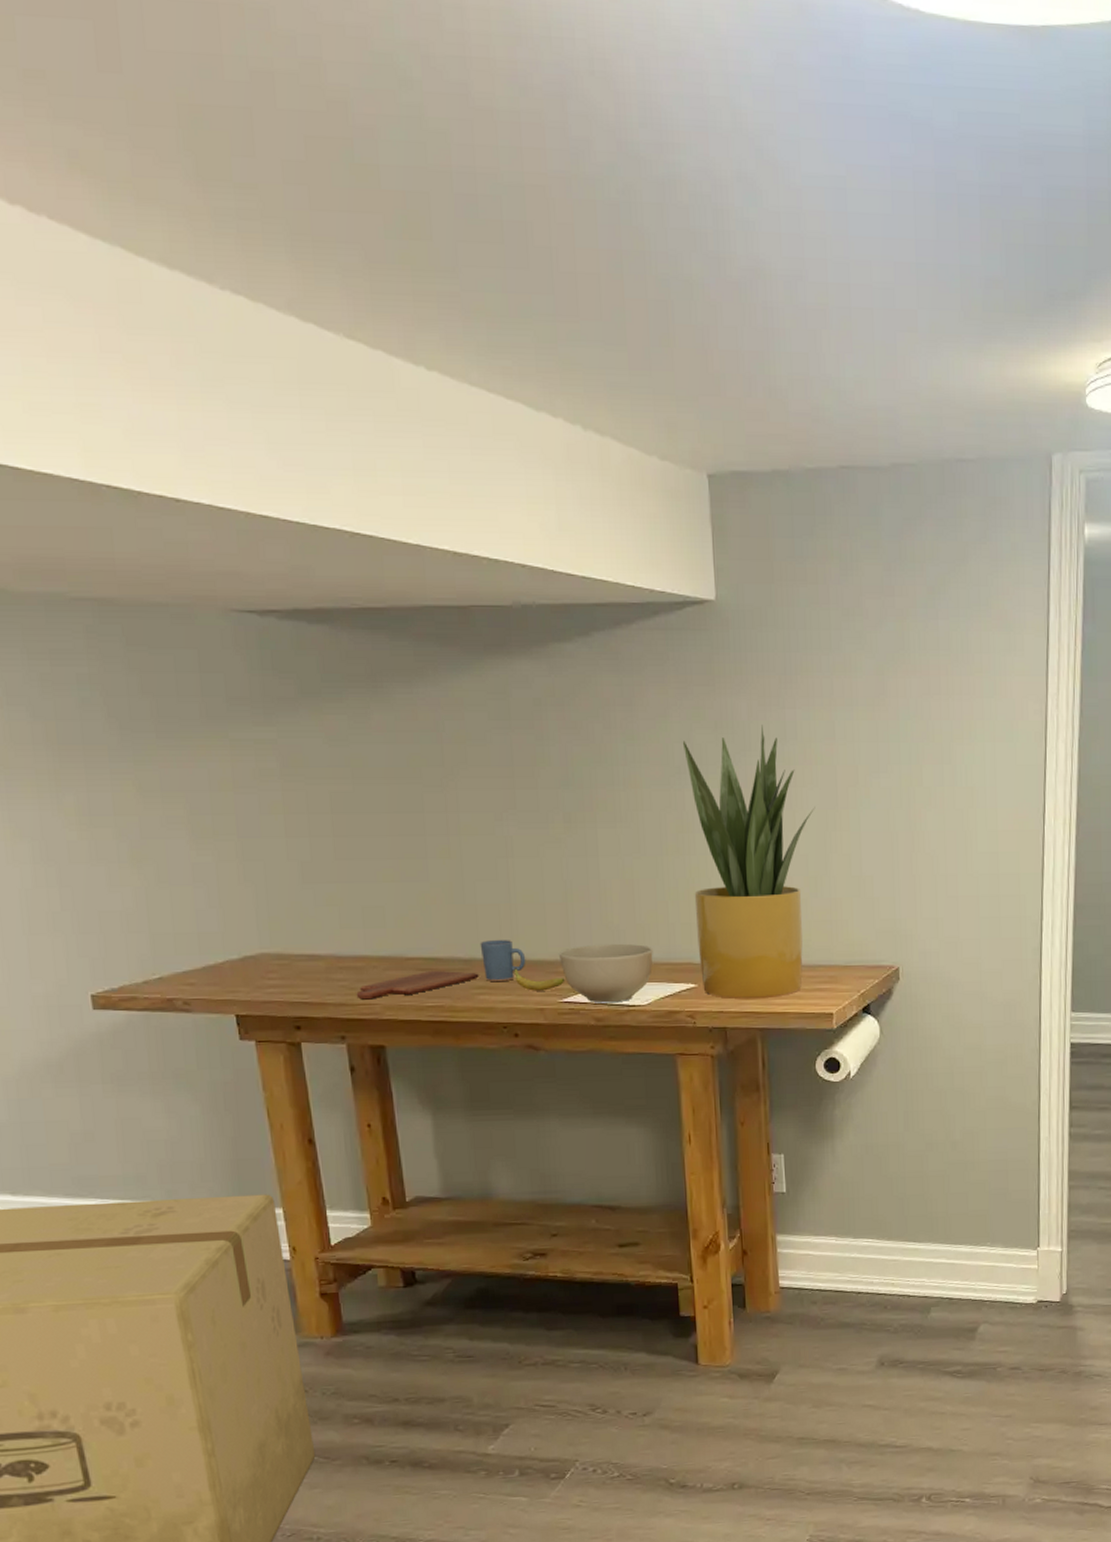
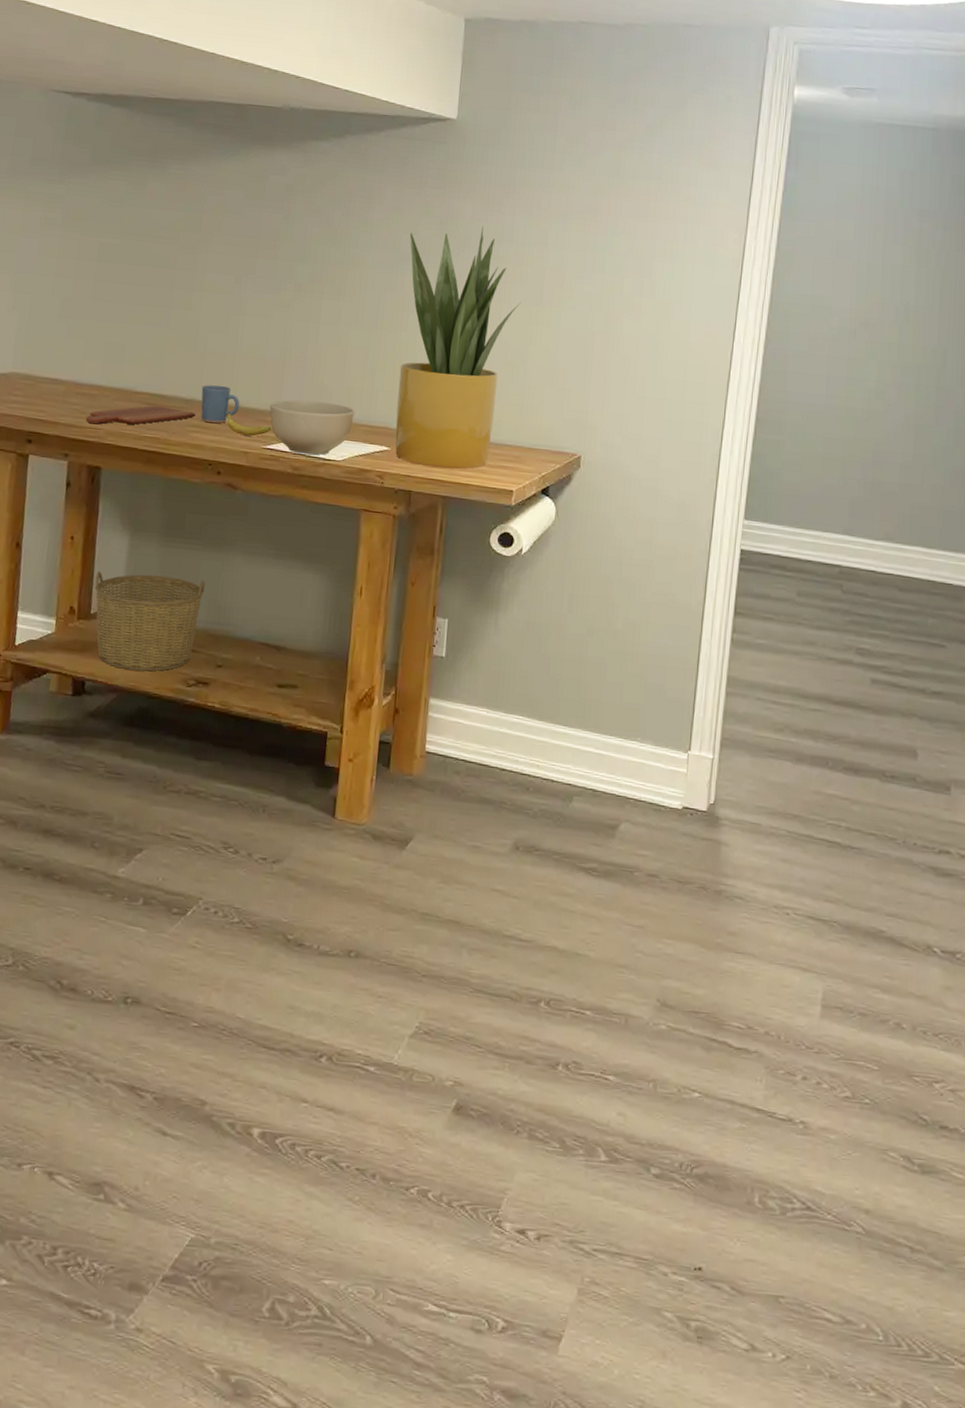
basket: none [403,1150,524,1253] -> present [94,571,205,672]

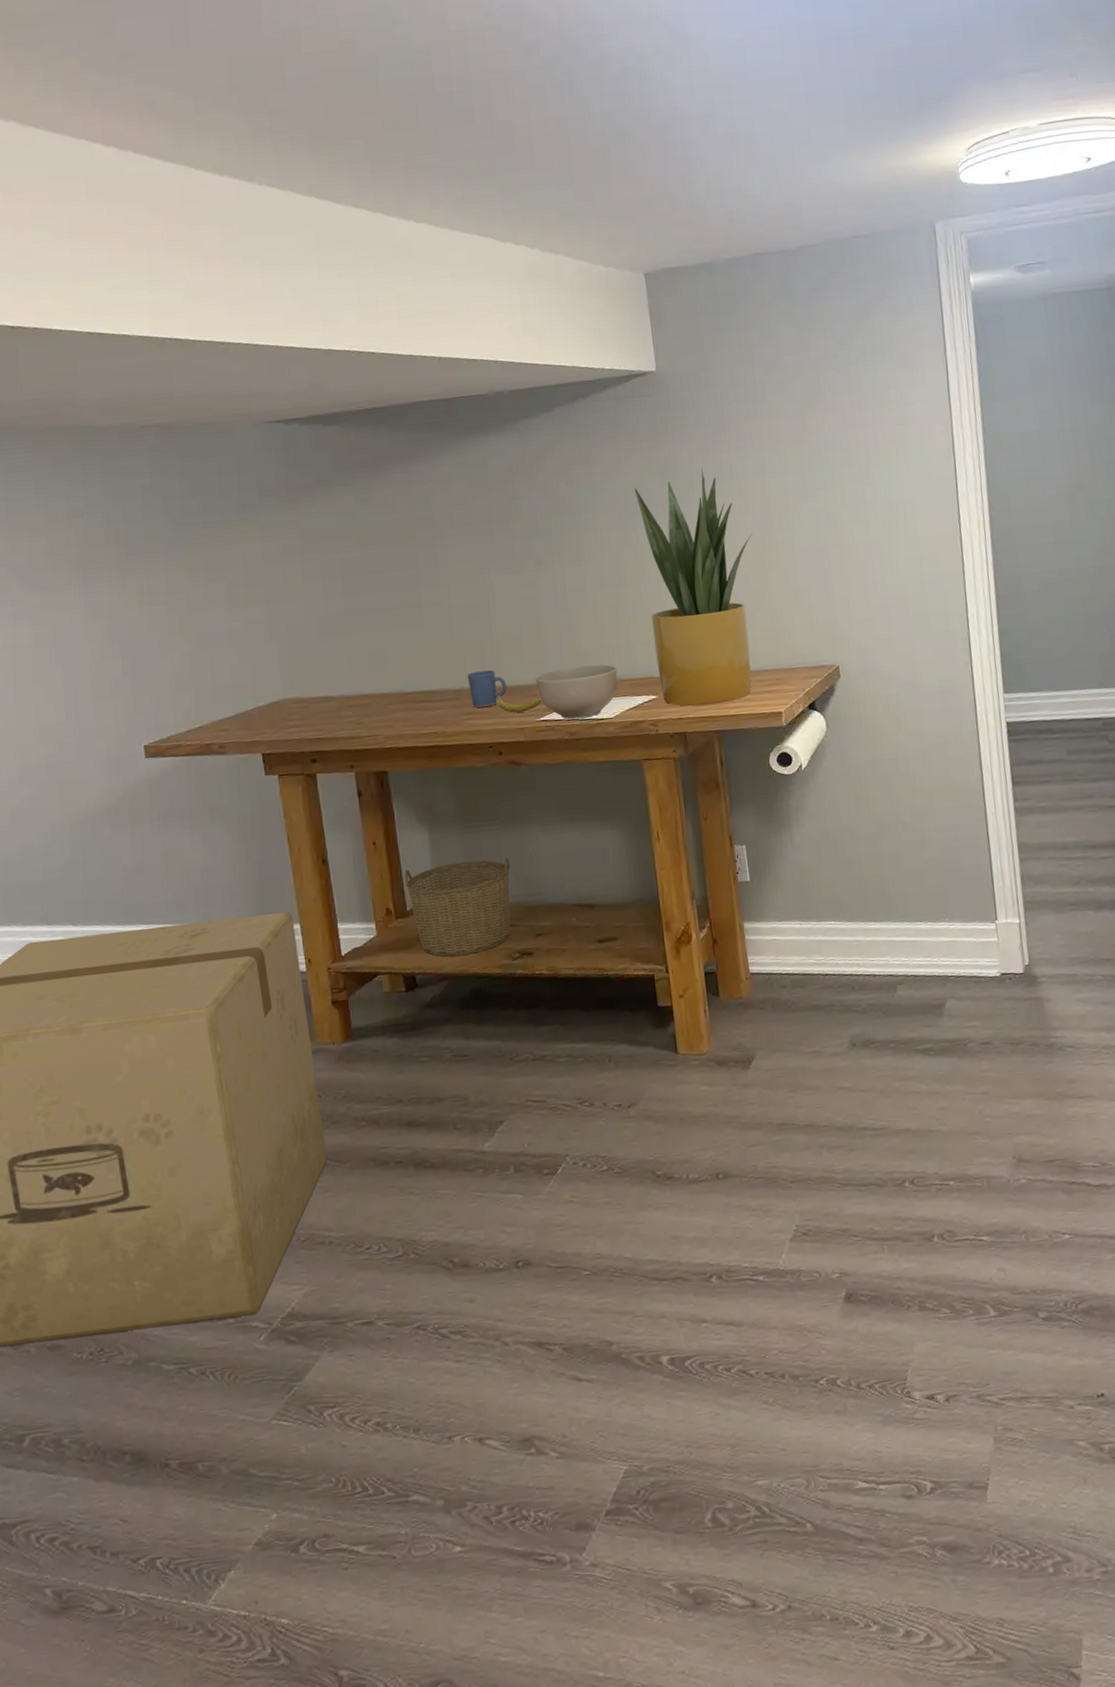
cutting board: present [85,405,196,425] -> none [363,700,467,732]

